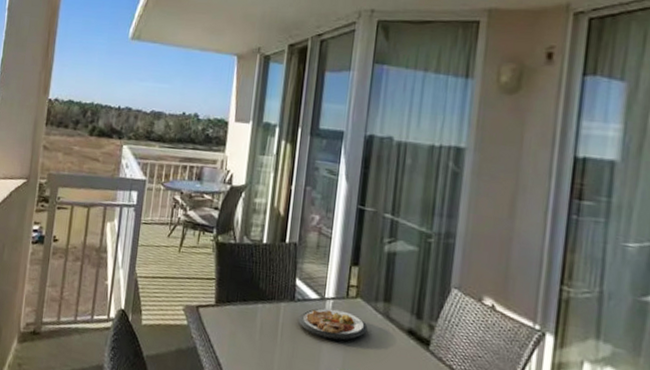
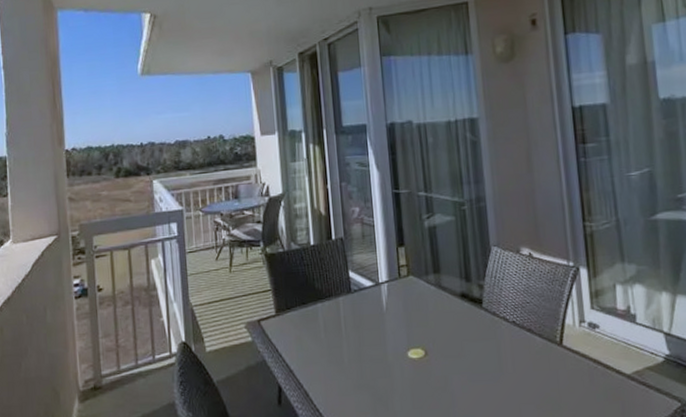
plate: present [299,308,368,341] -> none [359,291,424,322]

